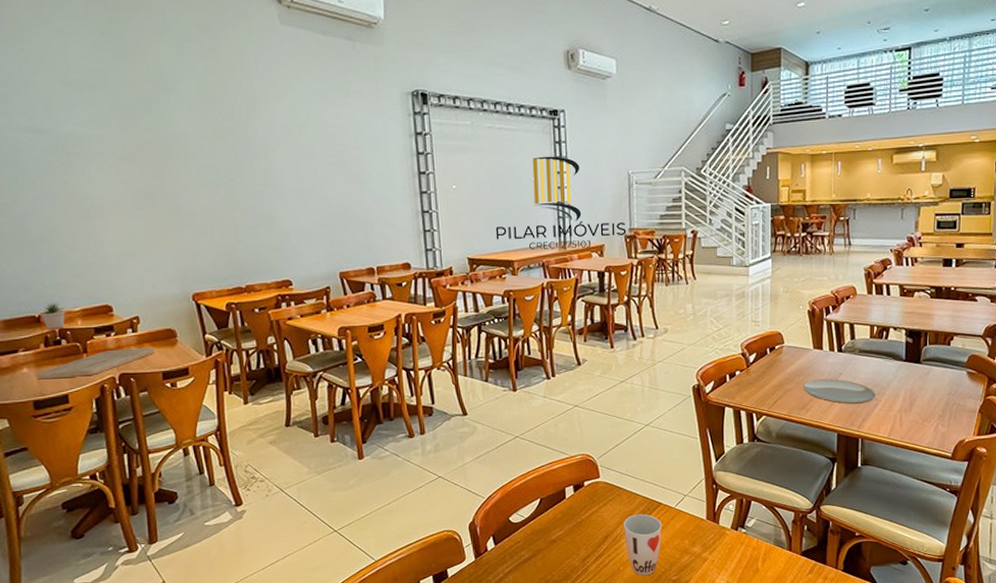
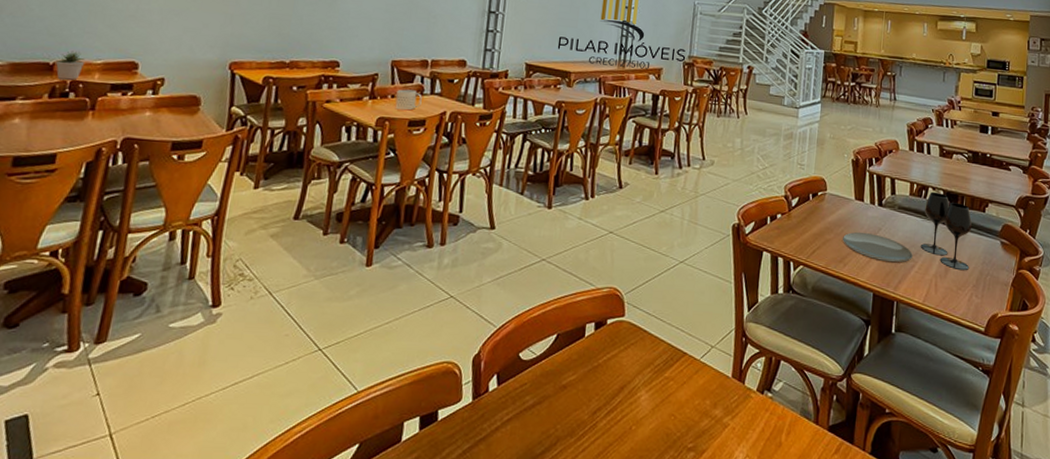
cutting board: present [36,347,155,380] -> none [26,110,172,137]
mug: none [351,298,376,318] -> present [395,89,422,111]
cup: present [624,514,662,576] -> none [641,363,684,440]
wine glass: none [883,331,937,403] -> present [920,191,972,270]

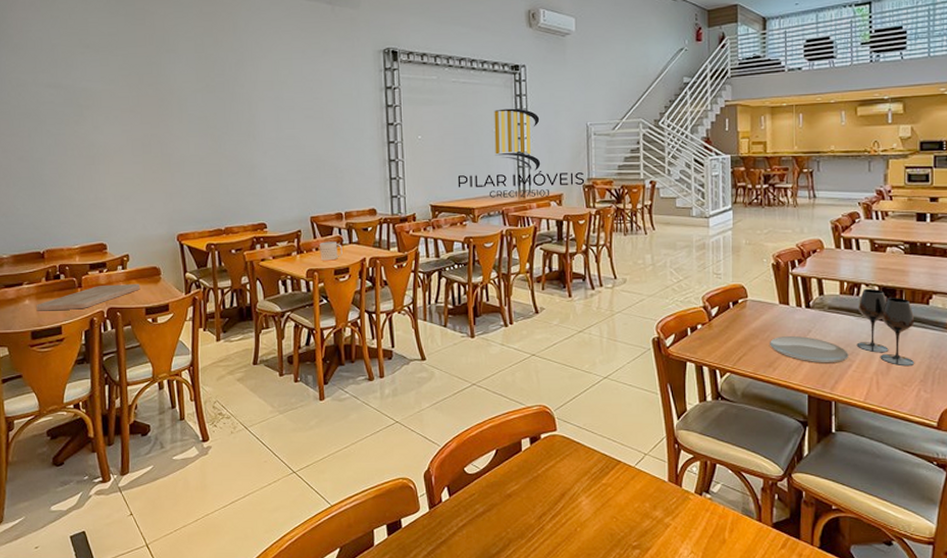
cutting board: none [26,110,172,137] -> present [36,284,141,311]
potted plant: present [56,51,85,80] -> none [45,239,66,264]

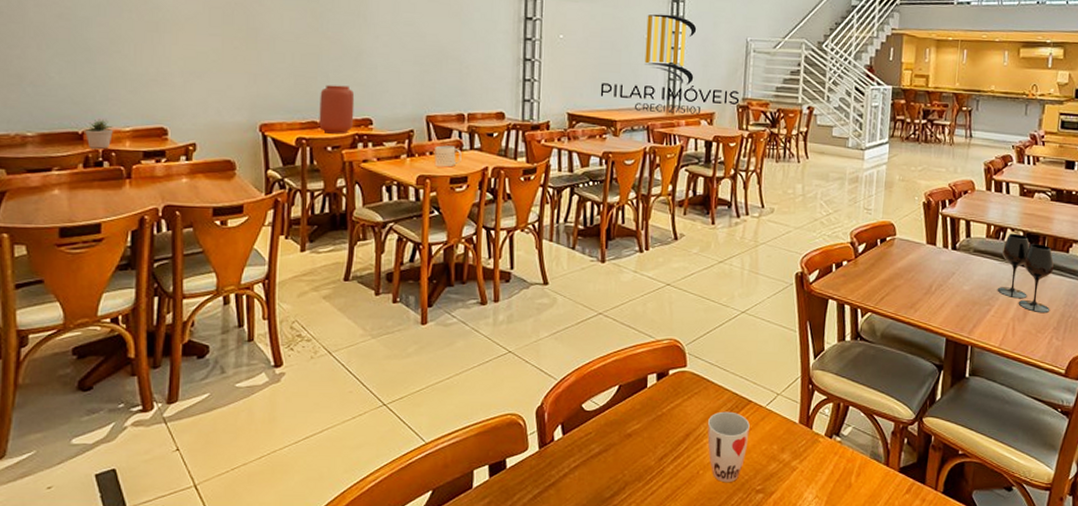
cutting board: present [36,284,141,311] -> none [68,177,208,205]
potted plant: none [45,239,66,264] -> present [85,118,113,149]
vase: none [222,196,252,239] -> present [319,84,355,134]
cup: none [581,471,621,540] -> present [707,411,750,483]
plate: present [770,336,849,365] -> none [913,277,989,308]

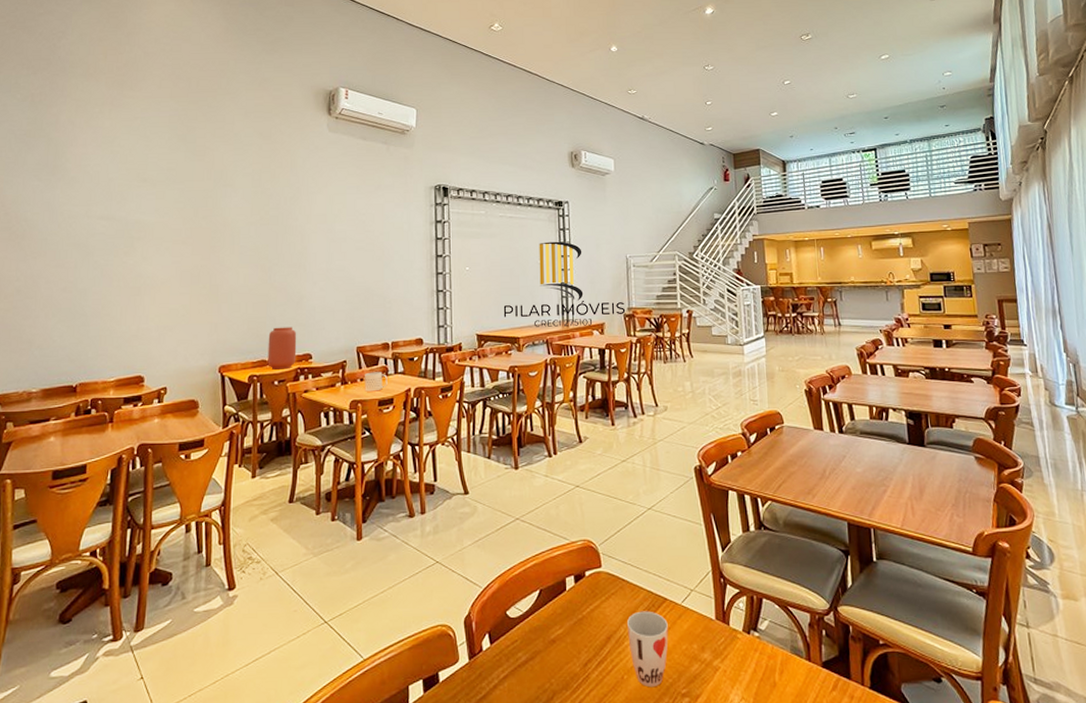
potted plant: present [85,118,113,149] -> none [78,372,100,398]
wine glass: present [997,233,1055,313] -> none [888,412,945,490]

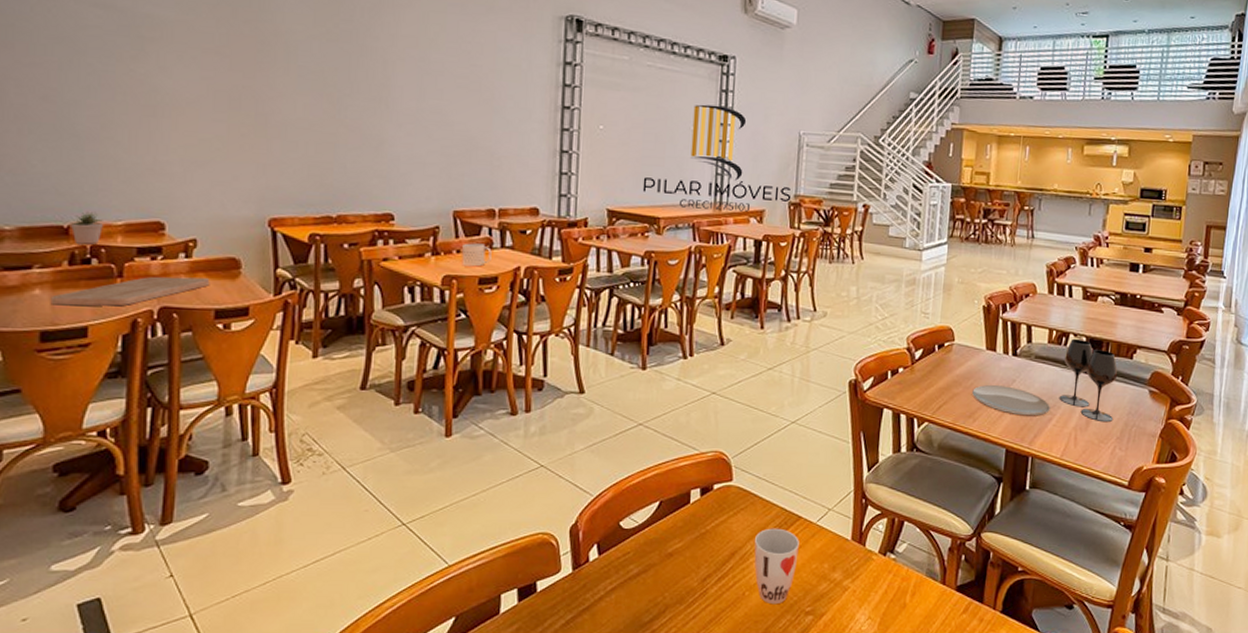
cutting board: none [61,418,176,449] -> present [50,276,210,307]
potted plant: none [78,372,100,398] -> present [71,211,103,245]
vase: present [267,327,297,370] -> none [335,176,375,230]
plate: none [807,462,883,490] -> present [972,385,1050,417]
wine glass: none [888,412,945,490] -> present [1059,338,1118,422]

